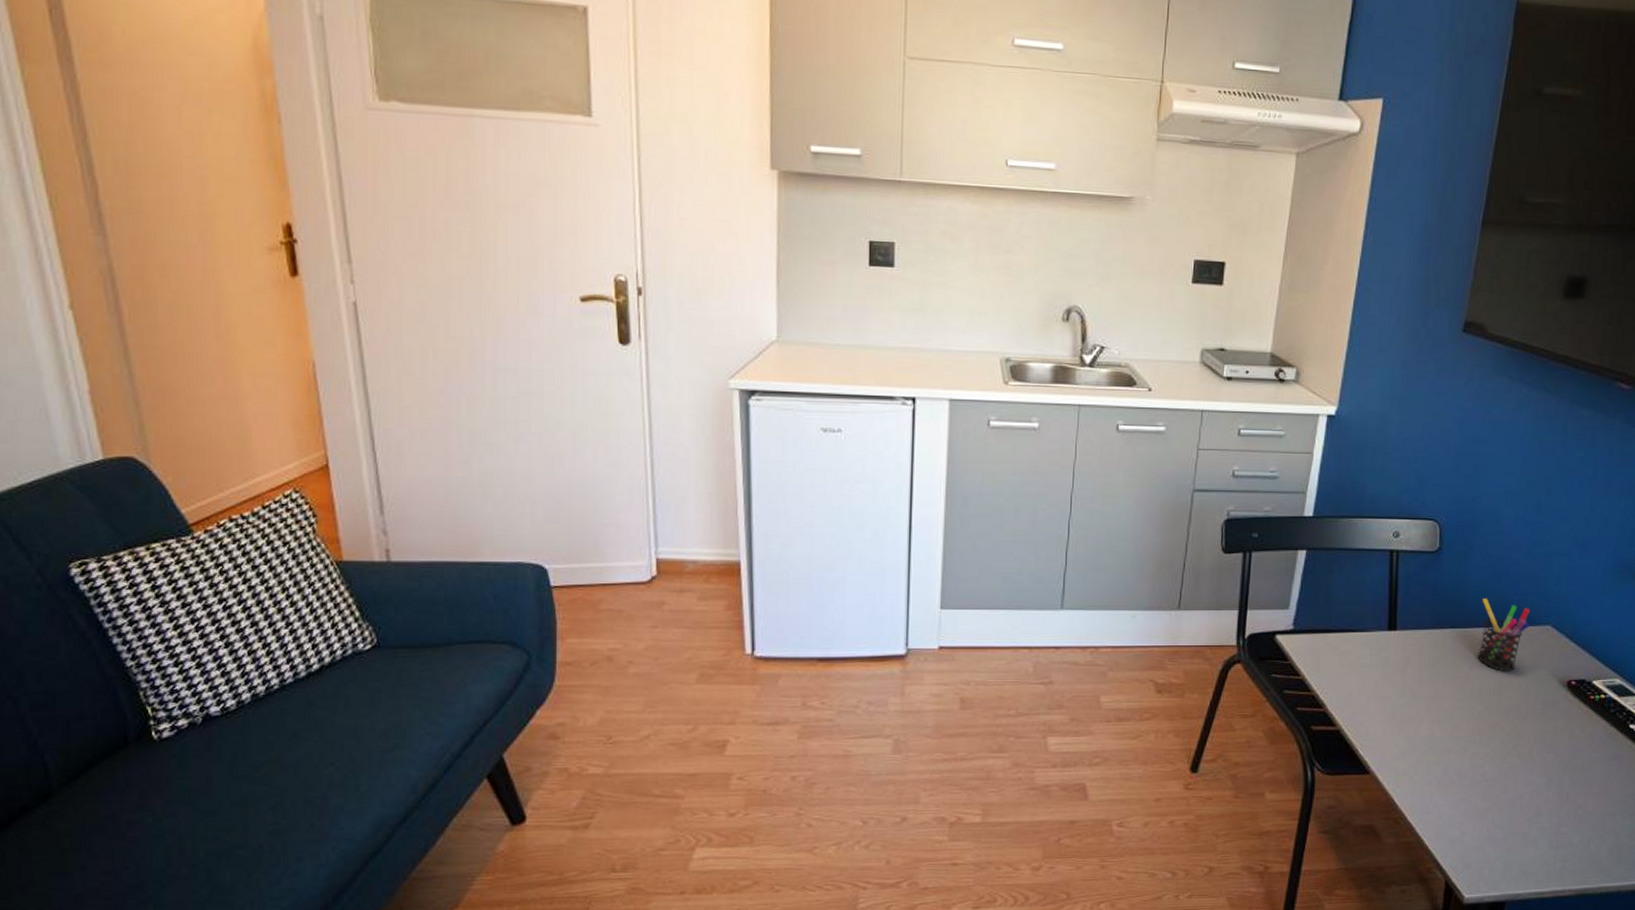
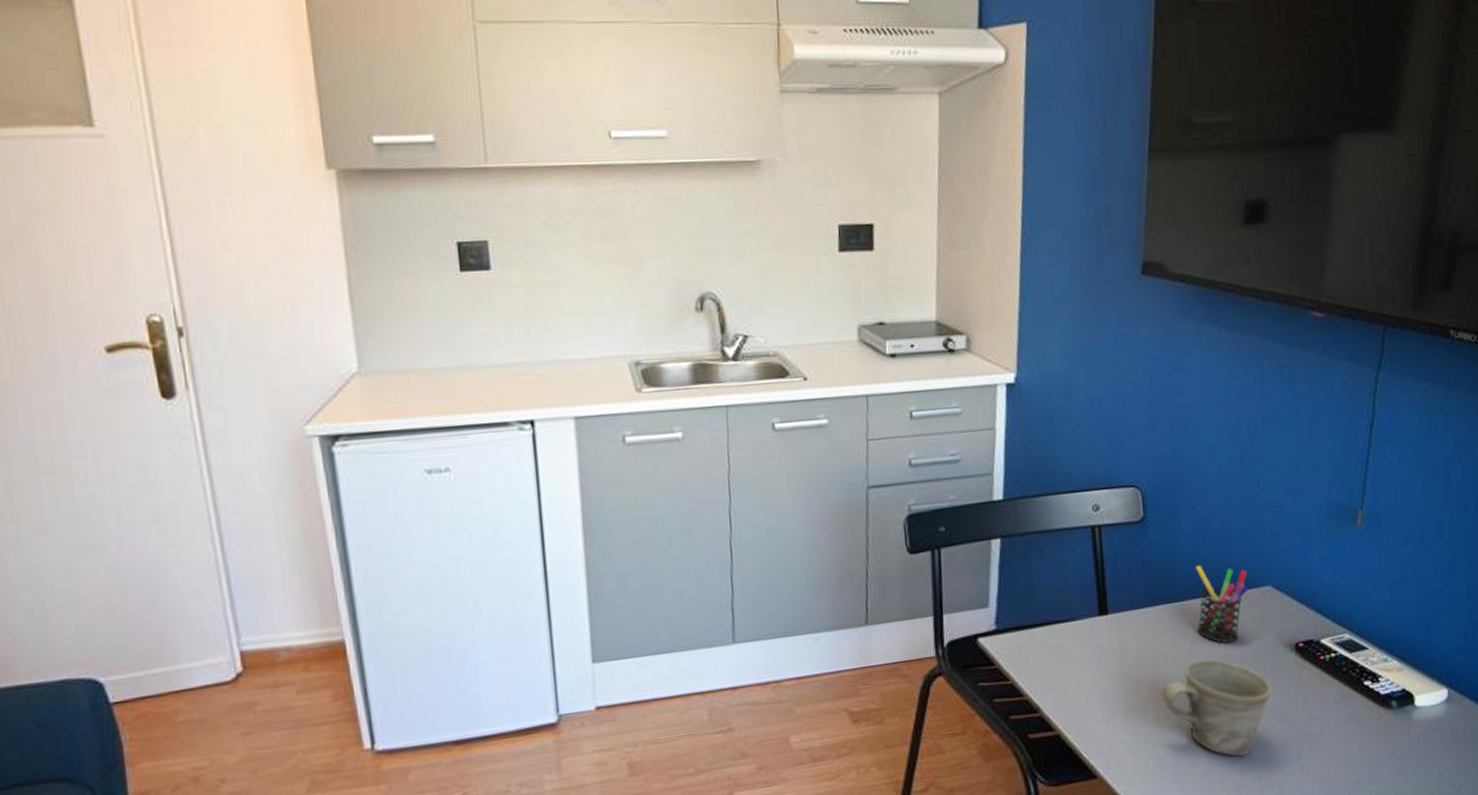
mug: none [1438,682,1541,774] -> present [1163,658,1272,757]

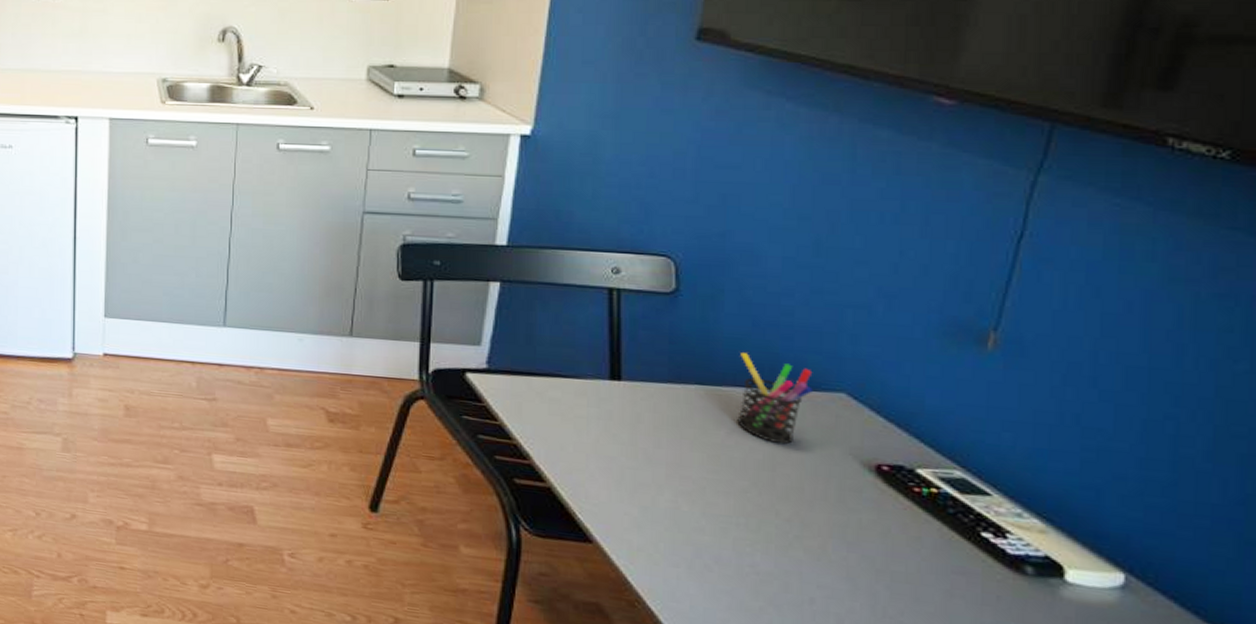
mug: present [1163,658,1272,757] -> none [684,452,837,571]

